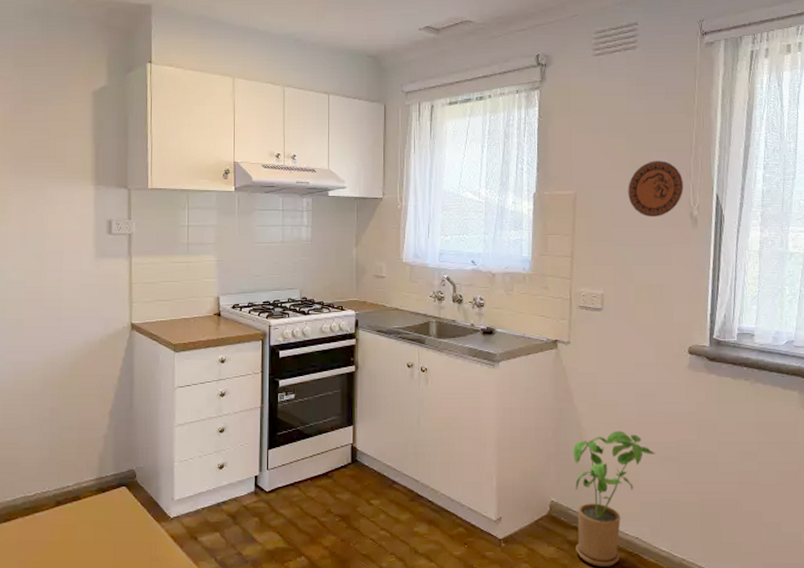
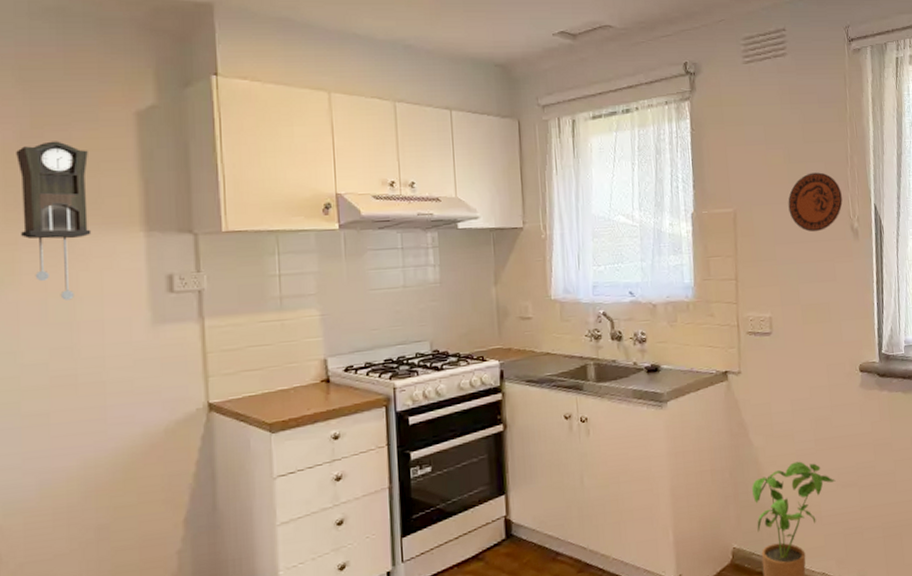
pendulum clock: none [11,112,59,235] -> present [16,141,92,300]

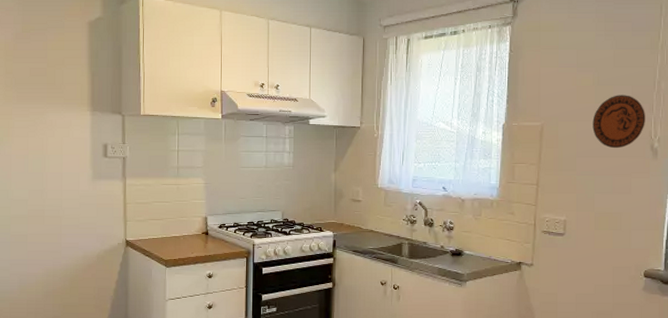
pendulum clock: present [16,141,92,300] -> none [13,42,57,157]

